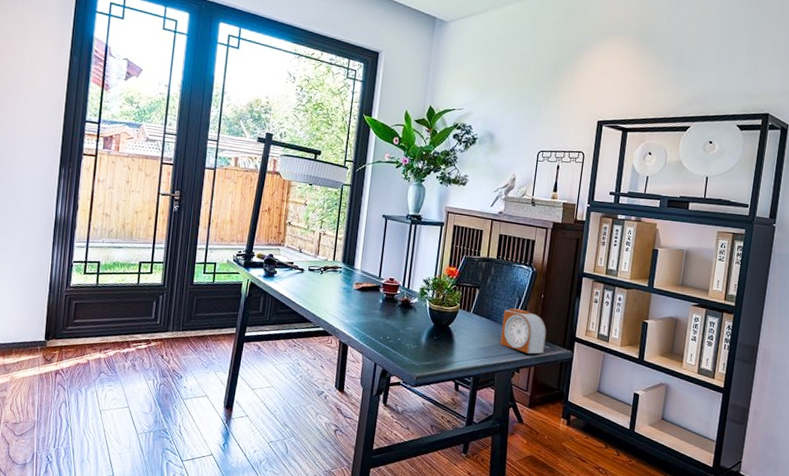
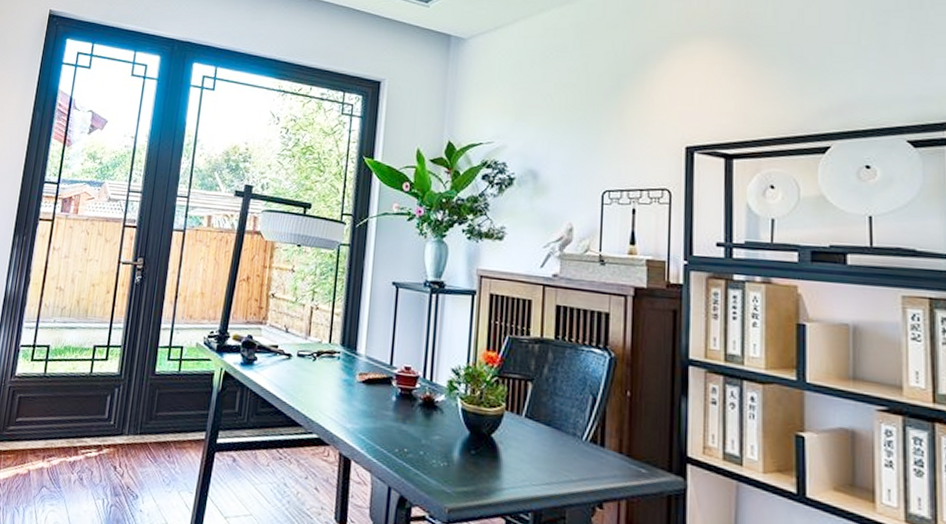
alarm clock: present [500,308,547,354] -> none [570,410,641,481]

